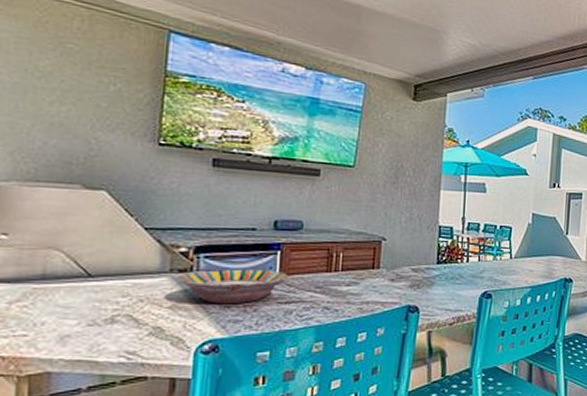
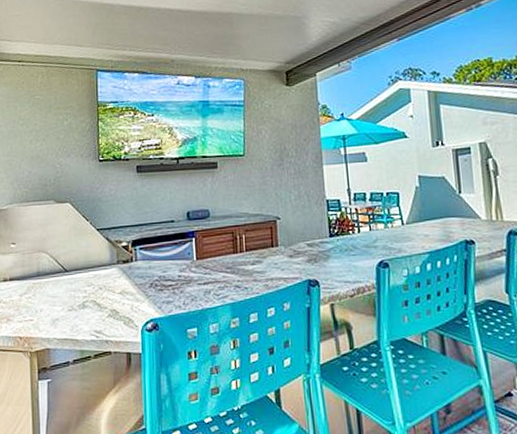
serving bowl: present [177,269,288,305] -> none [123,255,204,288]

